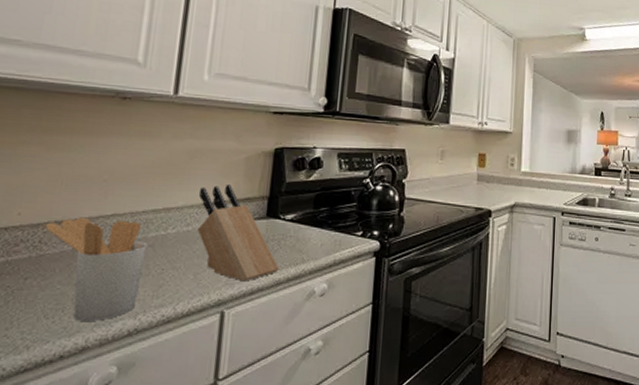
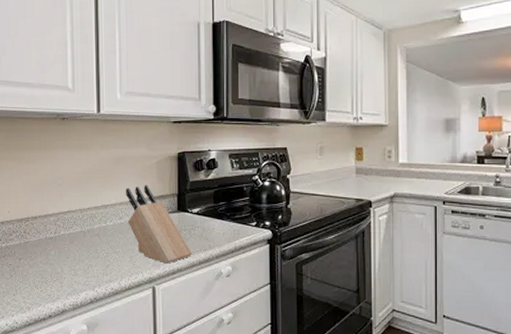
utensil holder: present [45,217,148,321] -> none [26,213,95,291]

